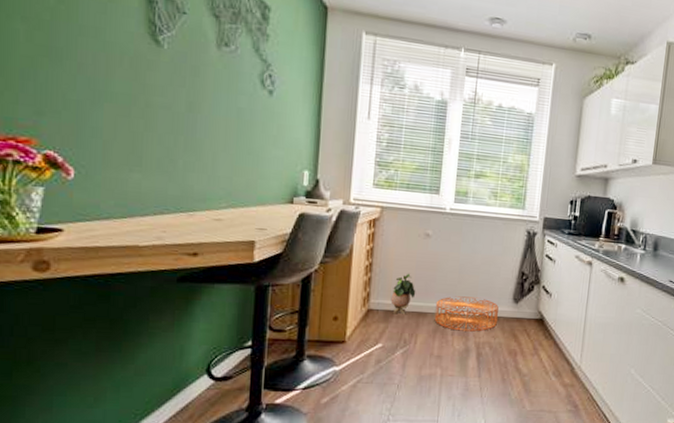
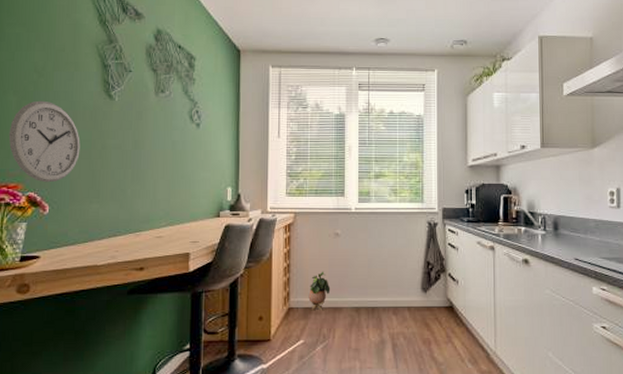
wall clock: none [16,34,116,141] -> present [8,100,80,183]
basket: present [434,296,499,332] -> none [349,289,408,323]

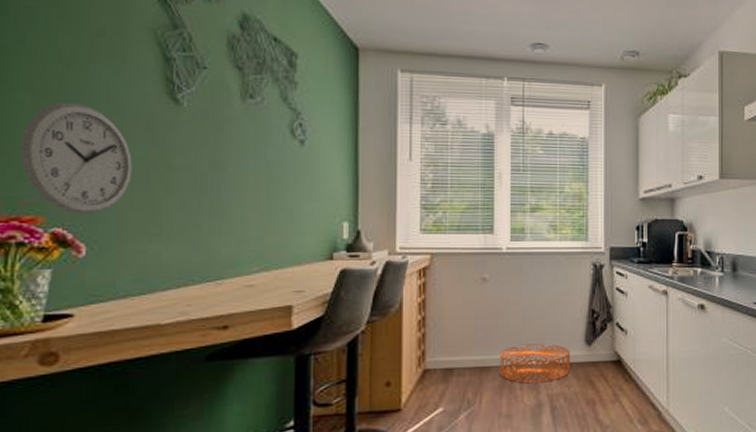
potted plant: present [308,271,331,311] -> none [449,324,477,372]
basket: none [349,289,408,323] -> present [499,343,570,384]

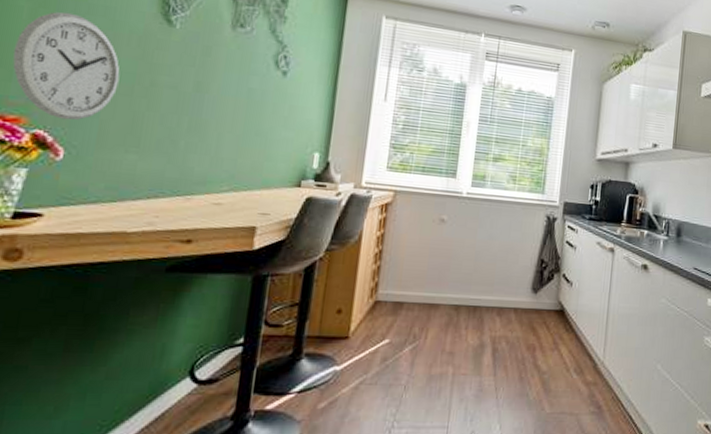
basket: present [499,343,570,384] -> none [447,286,516,325]

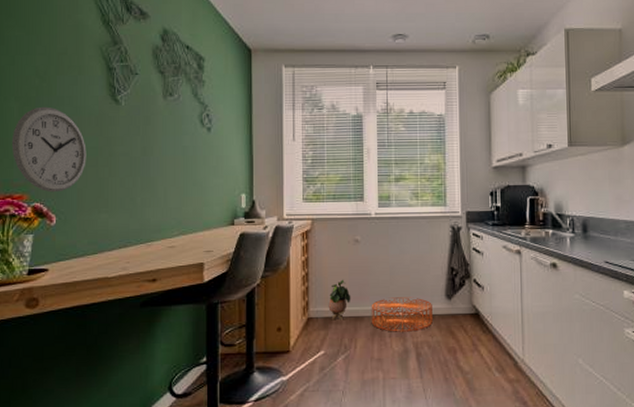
potted plant: none [400,261,429,306] -> present [328,279,351,321]
basket: none [447,286,516,325] -> present [371,297,433,332]

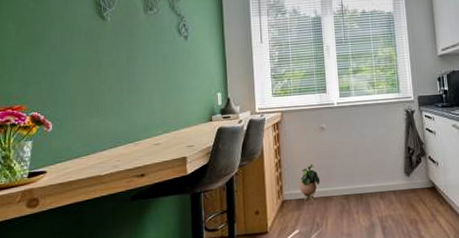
wall clock: present [11,106,87,193] -> none [10,26,78,102]
basket: present [371,297,433,332] -> none [338,176,395,209]

